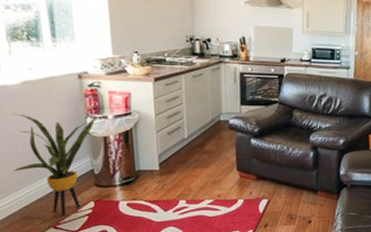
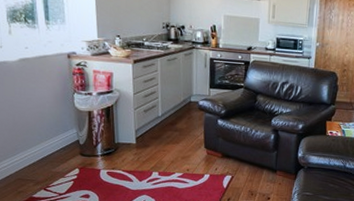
house plant: present [12,113,100,216] -> none [11,87,85,180]

